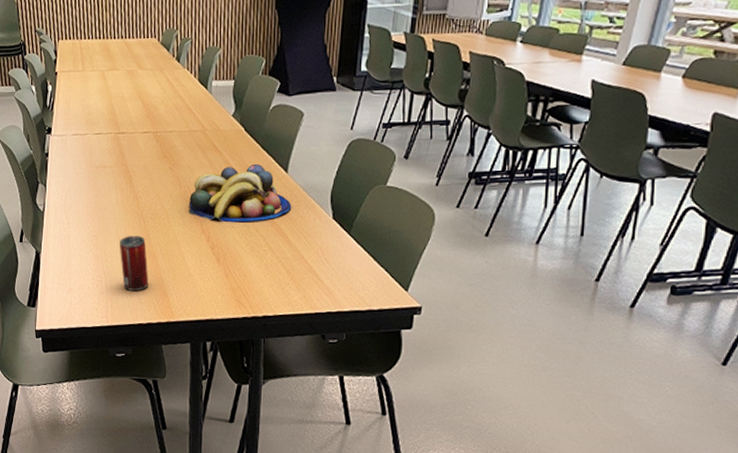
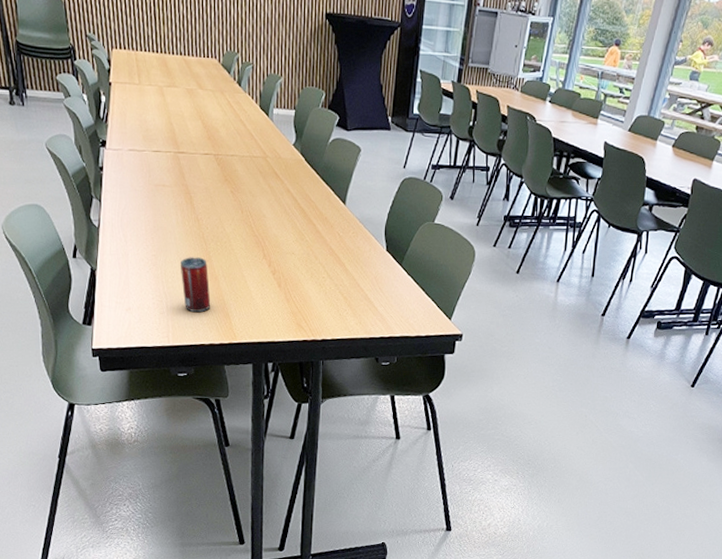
fruit bowl: present [188,163,292,223] -> none [250,193,349,250]

